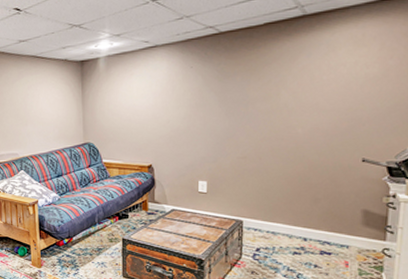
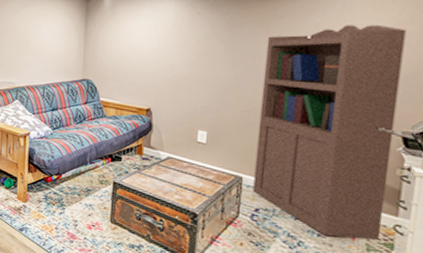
bookcase: none [253,62,387,266] -> present [252,25,407,240]

